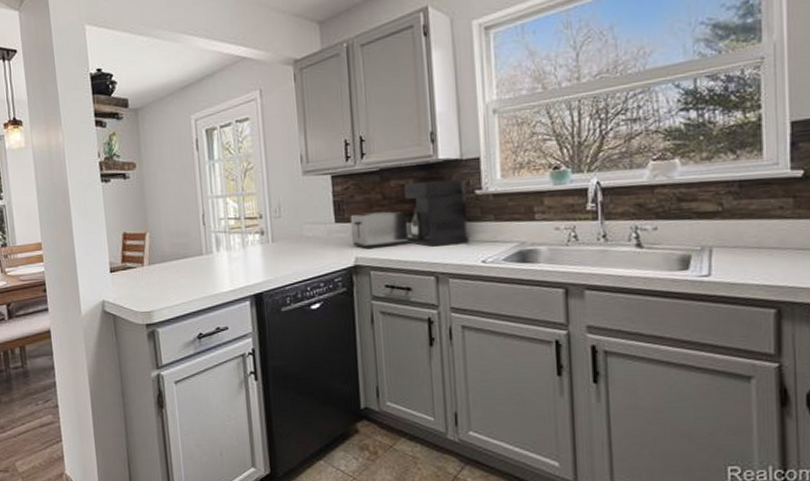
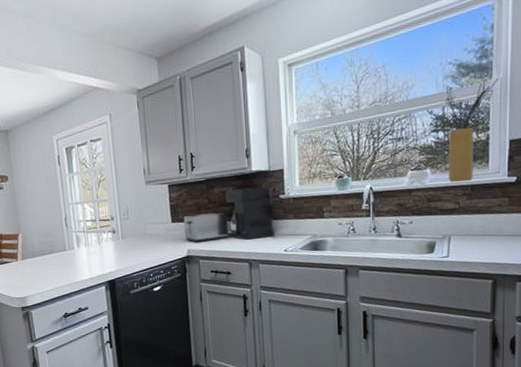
vase: none [696,42,772,176] -> present [445,78,499,182]

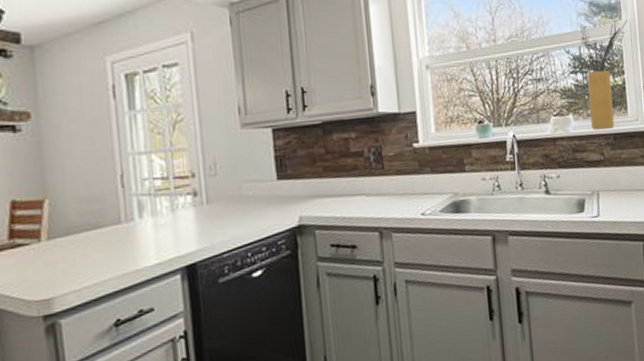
toaster: present [183,212,229,243] -> none [292,165,353,207]
coffee maker: present [225,187,276,240] -> none [346,133,410,202]

